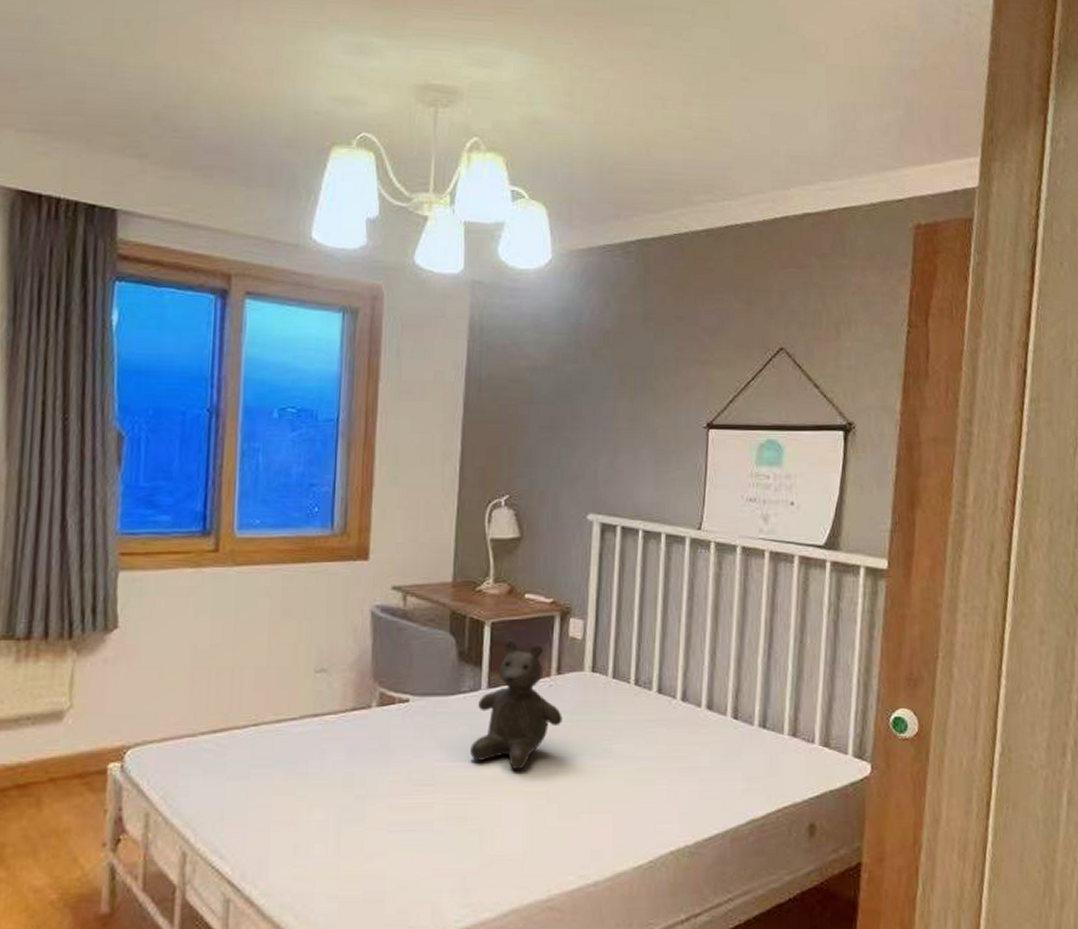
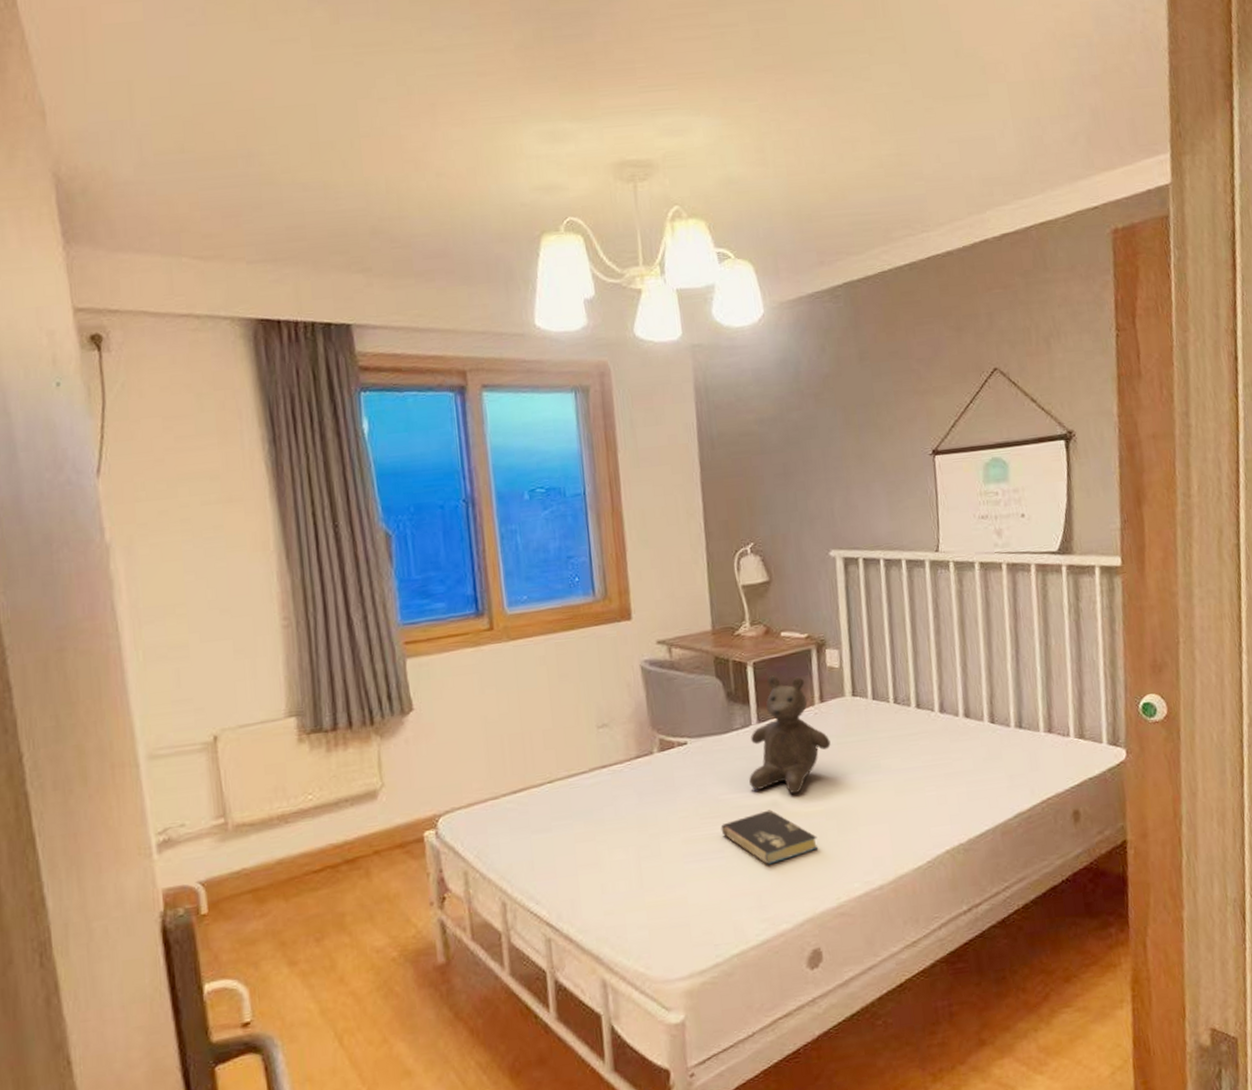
book: none [432,784,535,845] -> present [721,809,819,865]

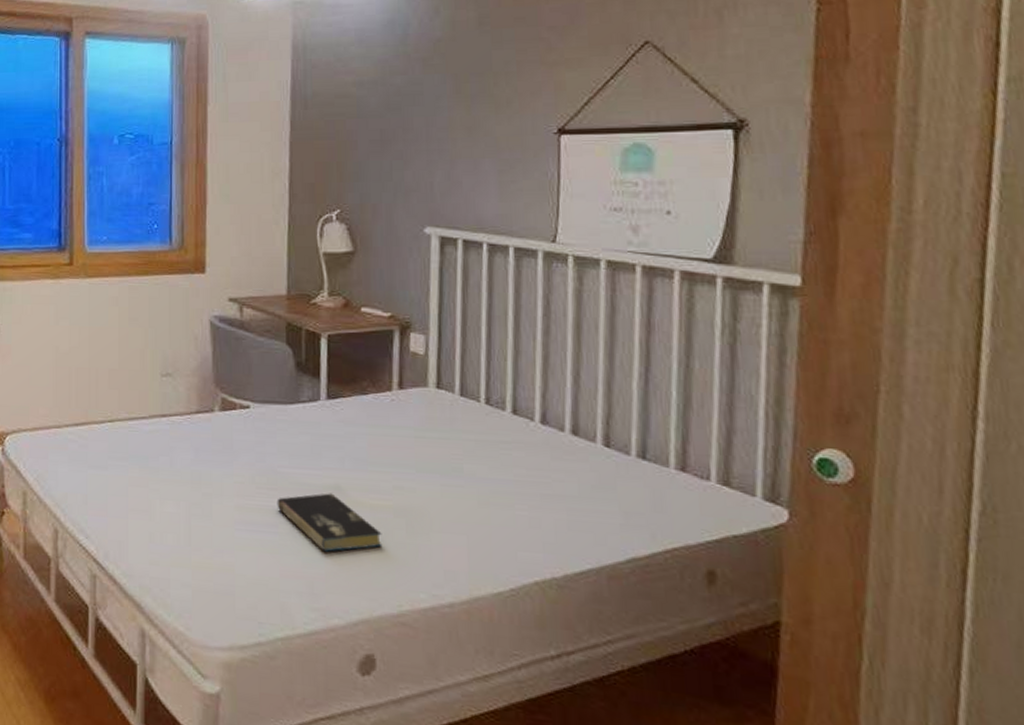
teddy bear: present [749,675,831,794] -> none [312,352,407,483]

